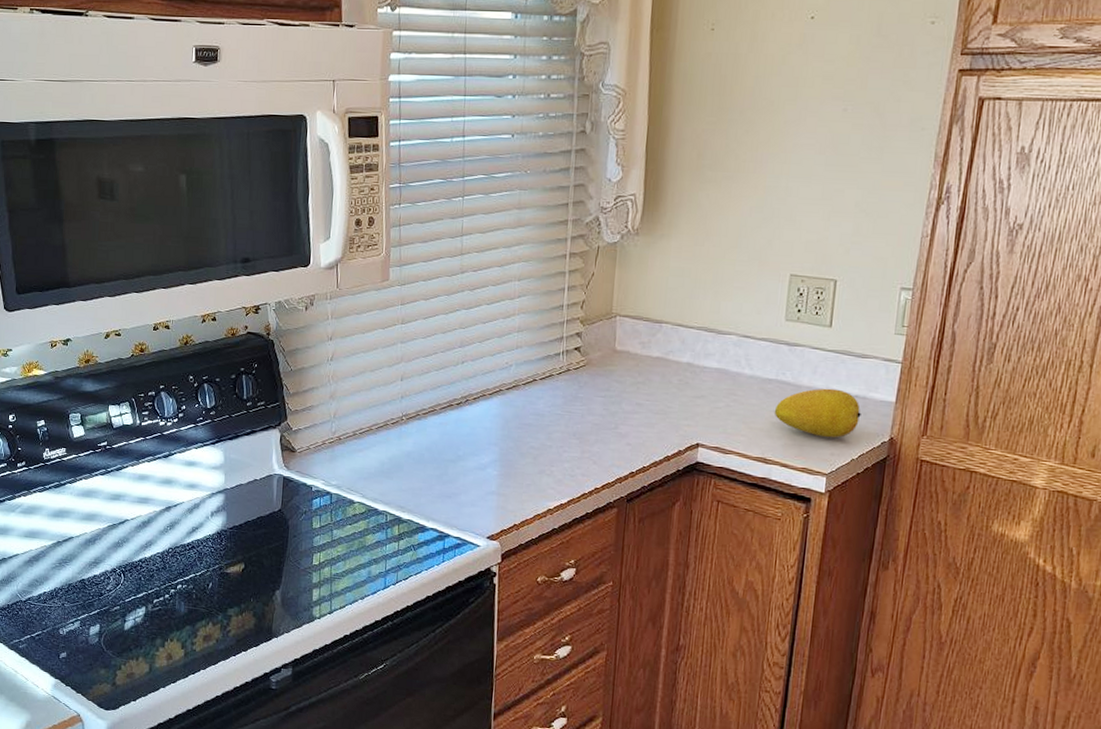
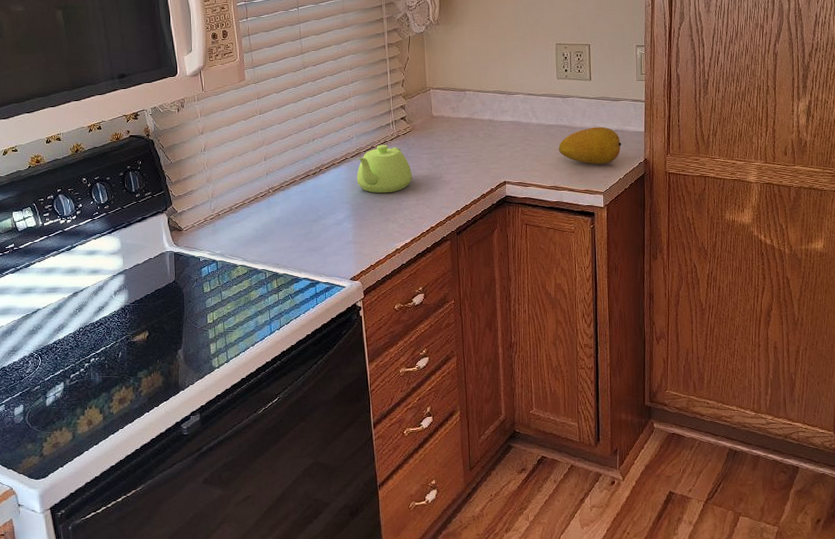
teapot: none [510,378,580,440] -> present [356,144,412,194]

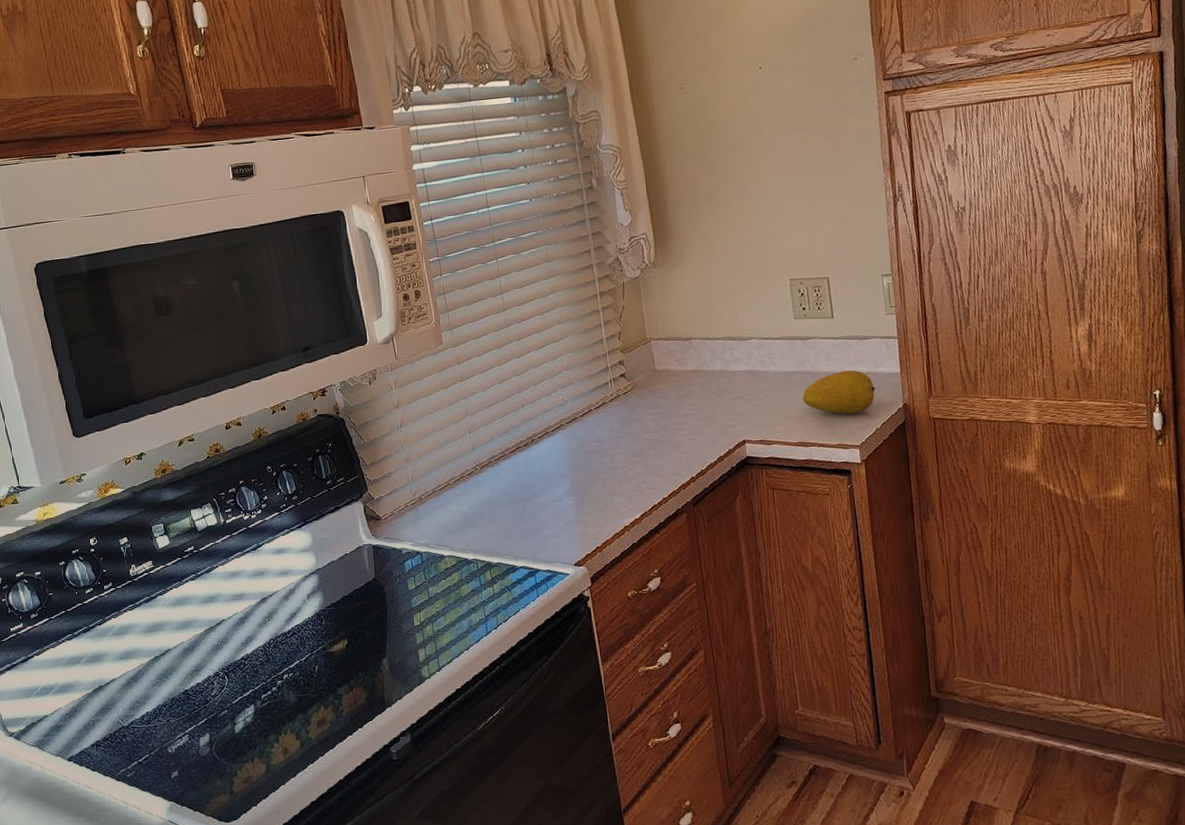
teapot: present [356,144,412,194] -> none [574,406,638,463]

